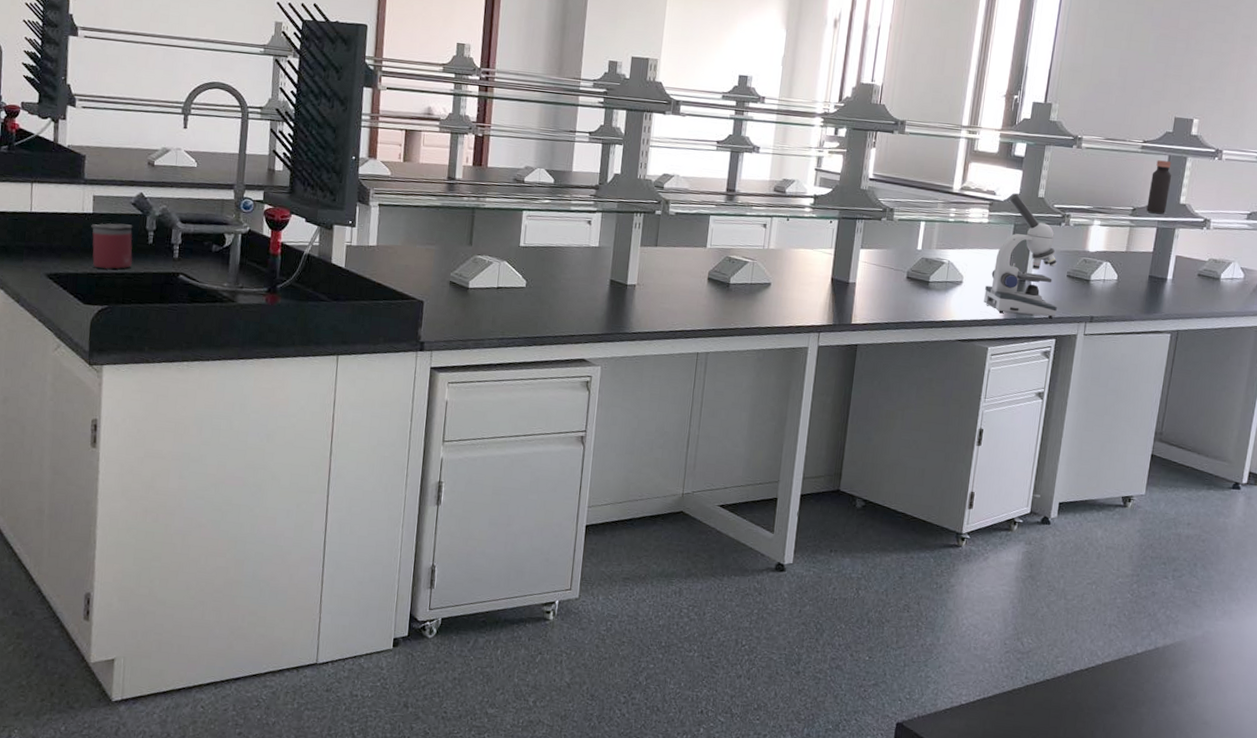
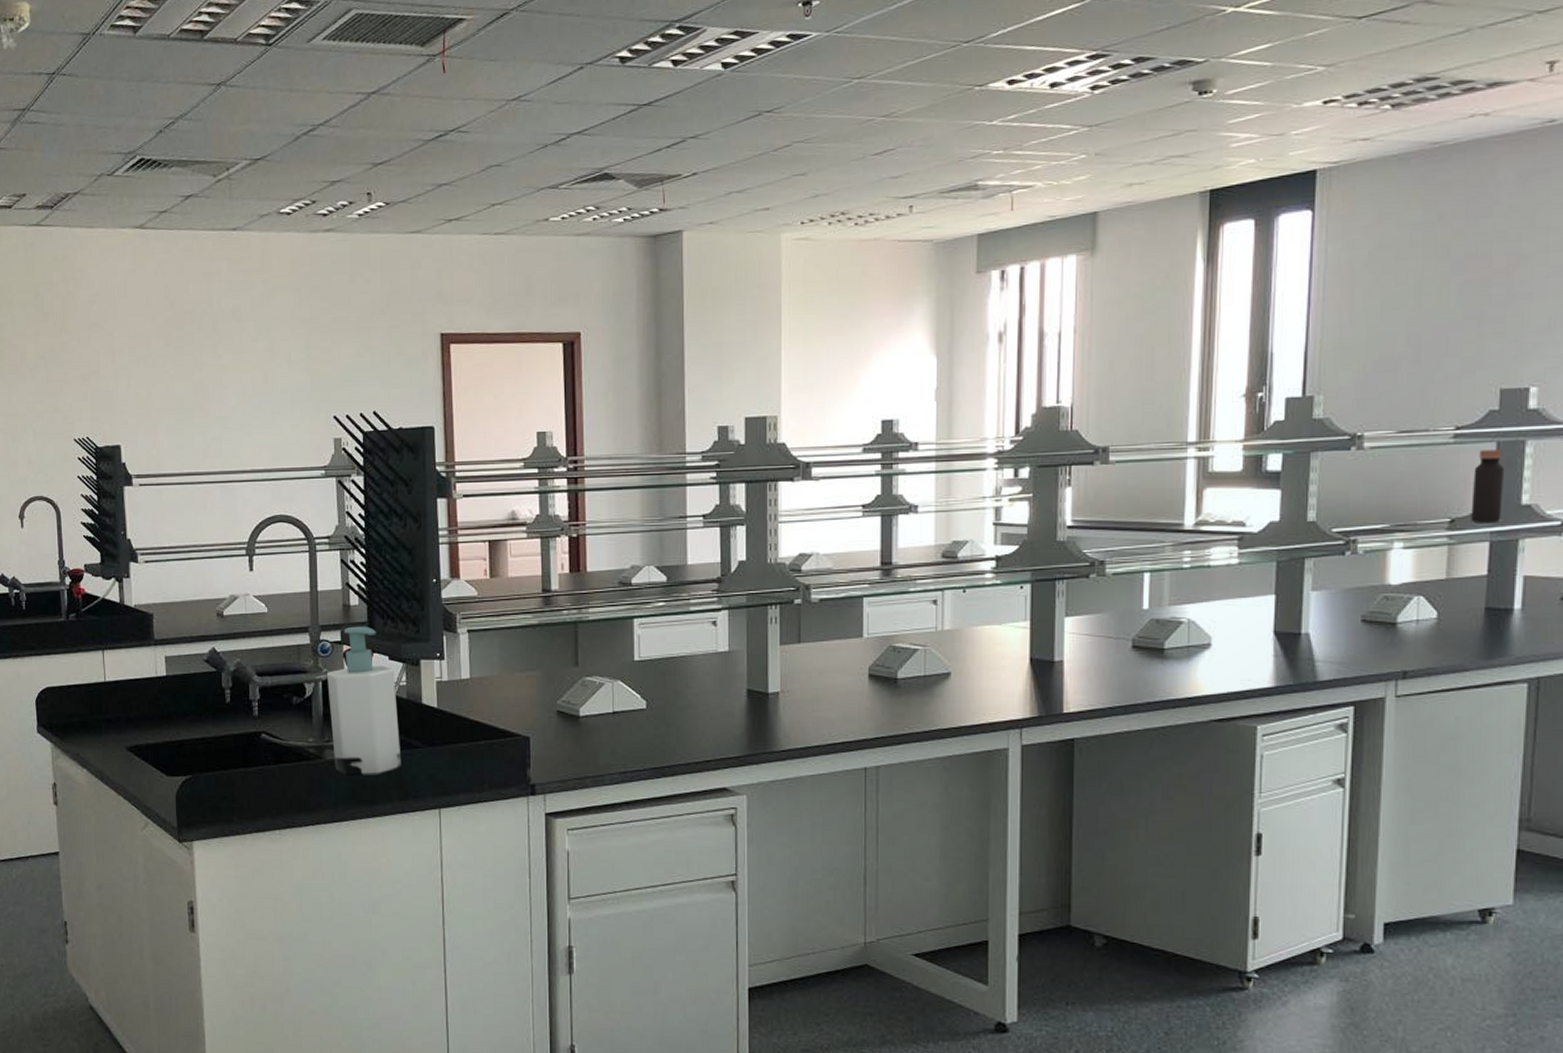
beverage cup: present [91,223,133,270] -> none [166,684,211,736]
soap bottle: none [245,189,309,322] -> present [327,626,401,776]
microscope: present [984,193,1058,318] -> none [1244,521,1352,680]

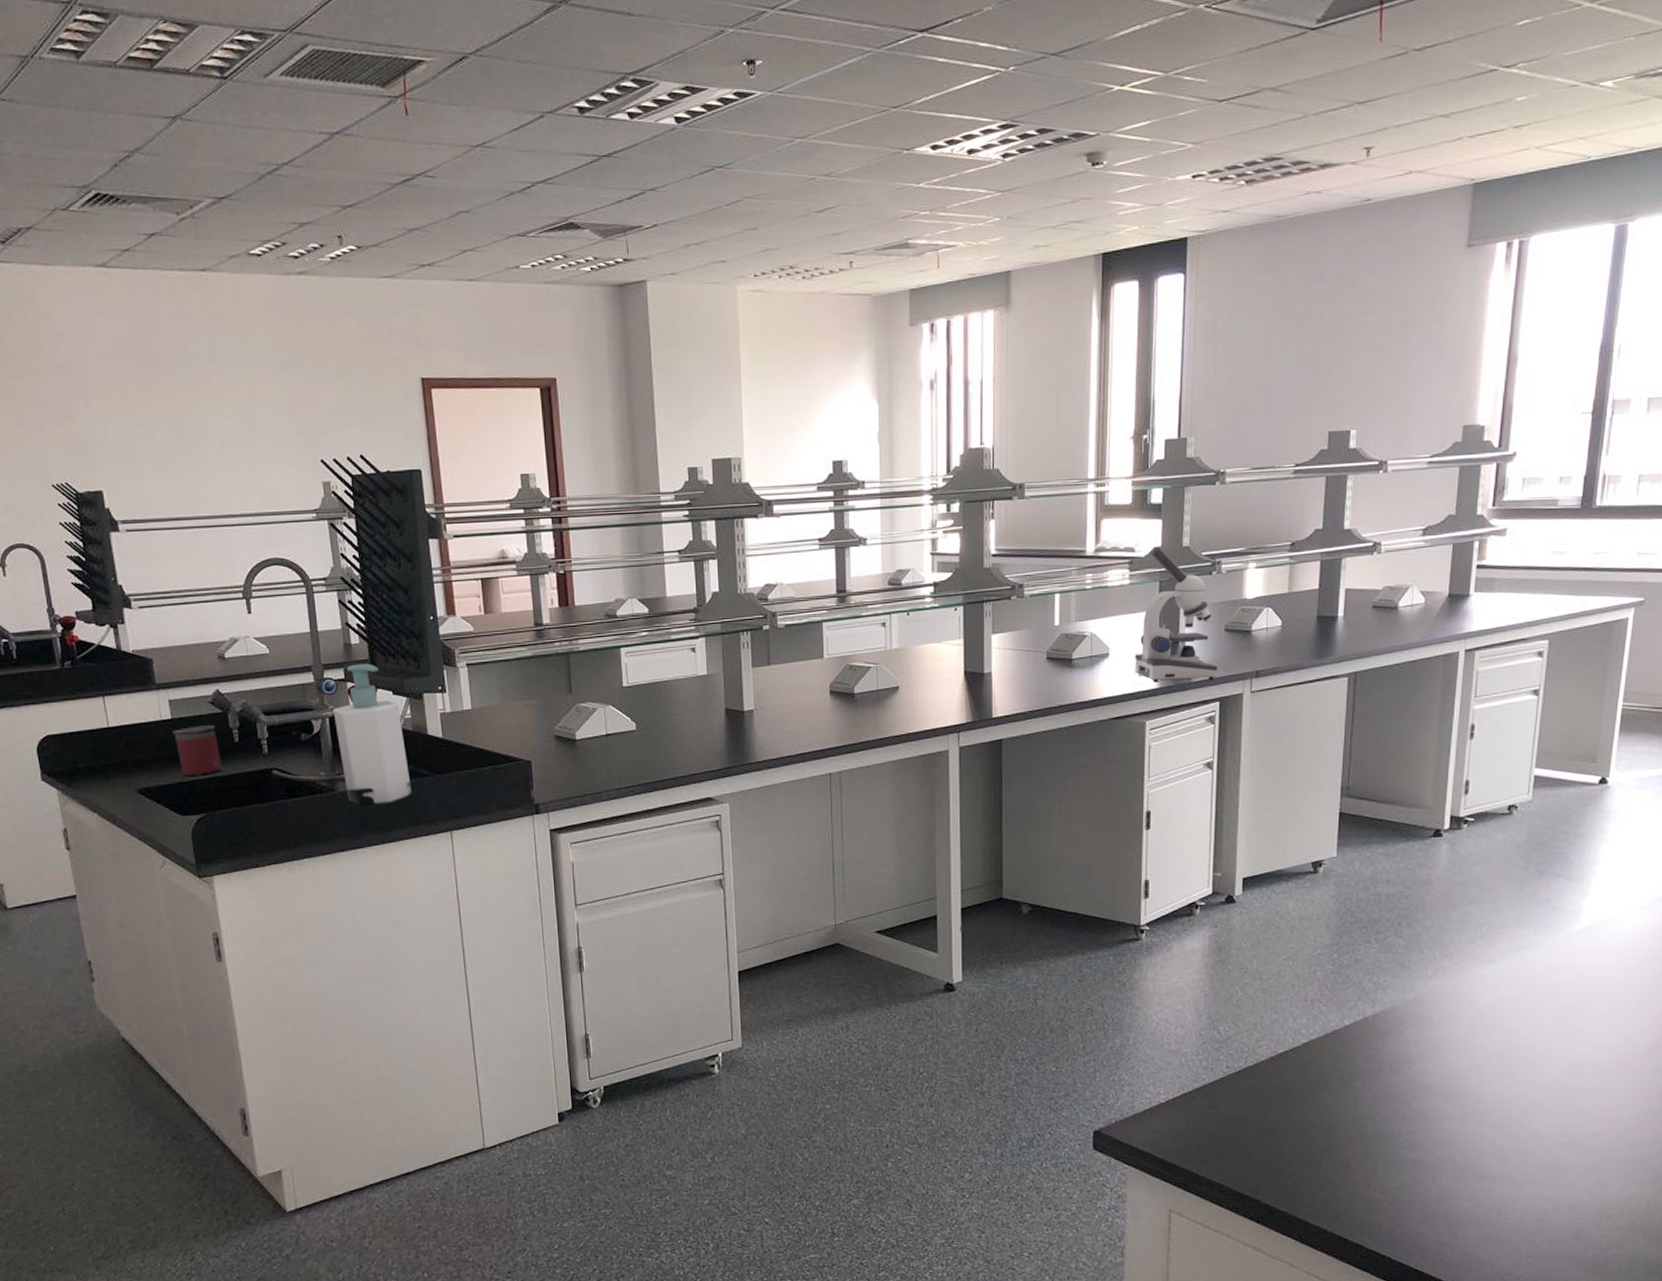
beverage cup: none [166,684,211,736] -> present [172,725,222,776]
microscope: none [1244,521,1352,680] -> present [1135,546,1218,682]
bottle: present [1471,450,1505,523] -> none [1307,483,1332,545]

